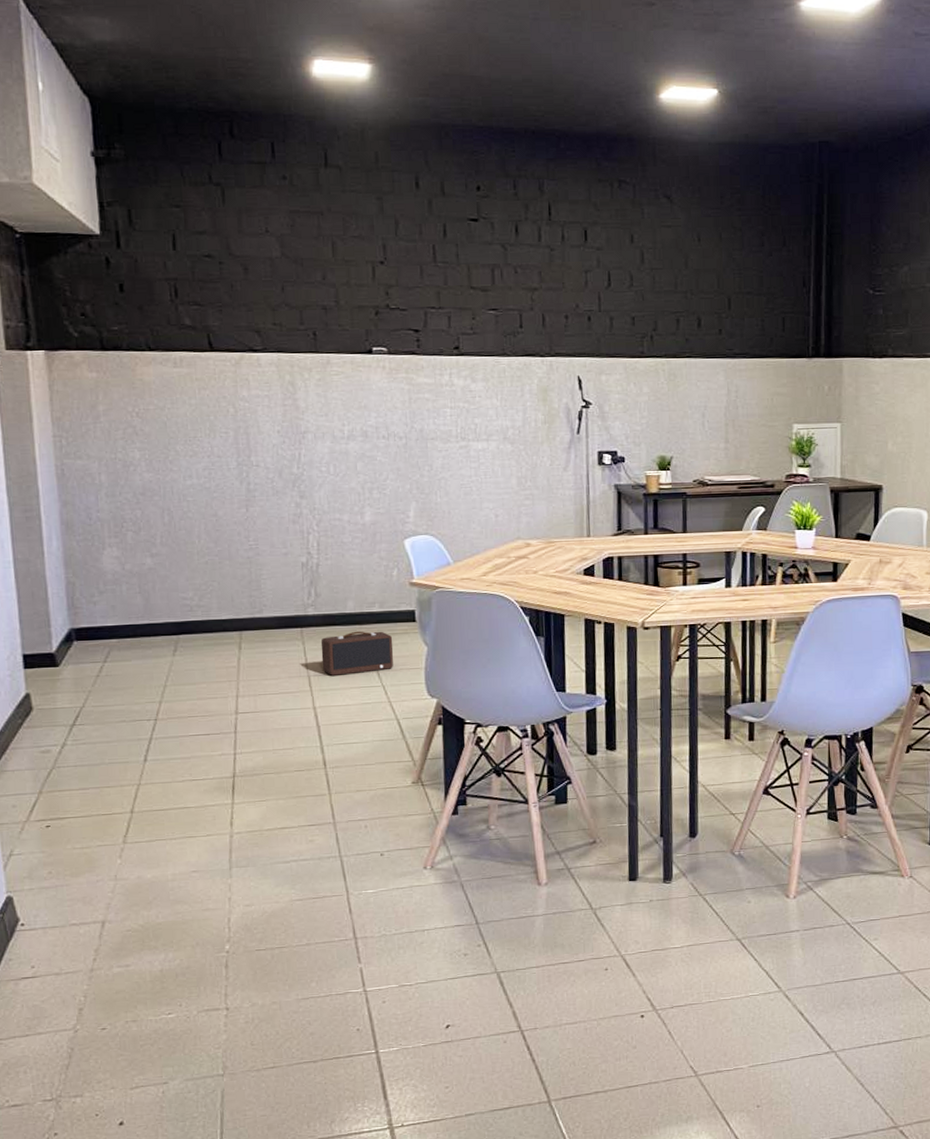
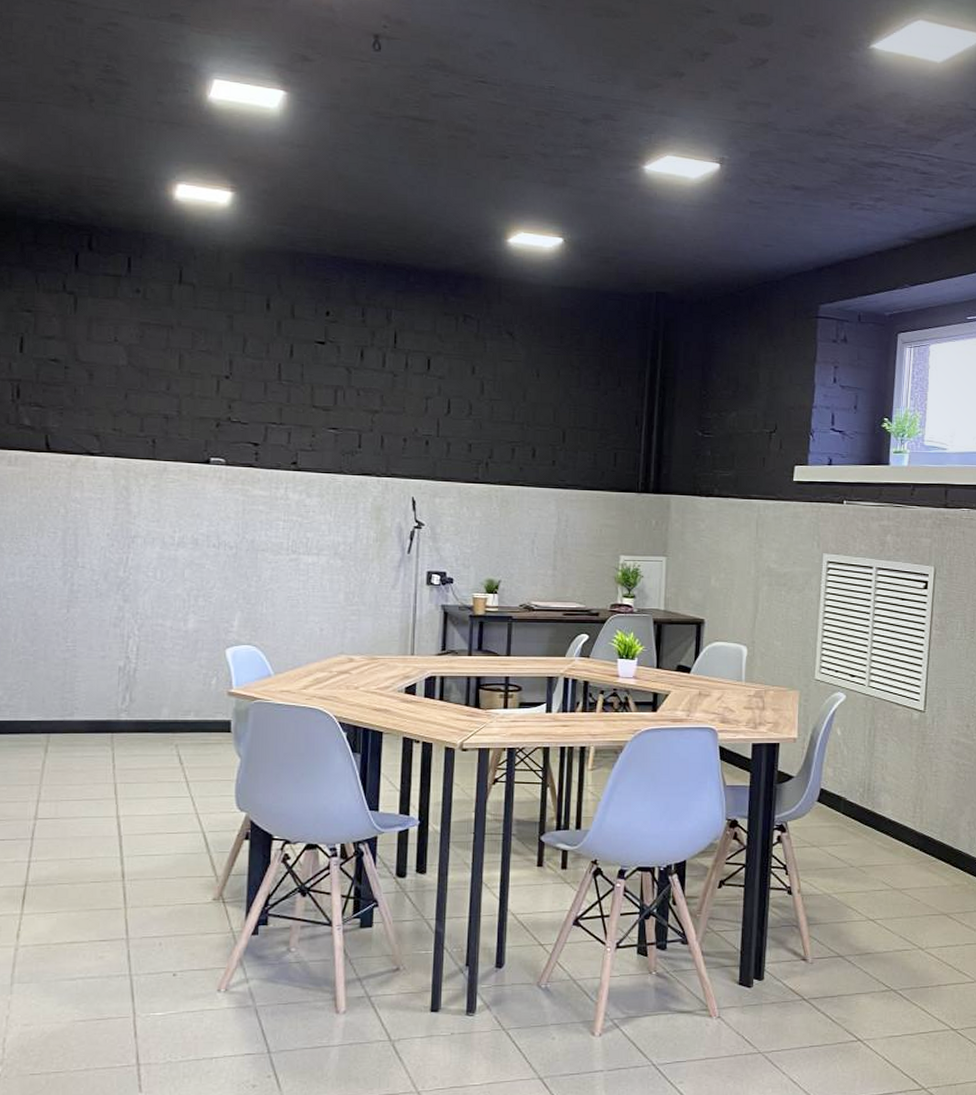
speaker: present [320,631,394,676] -> none [130,739,206,784]

